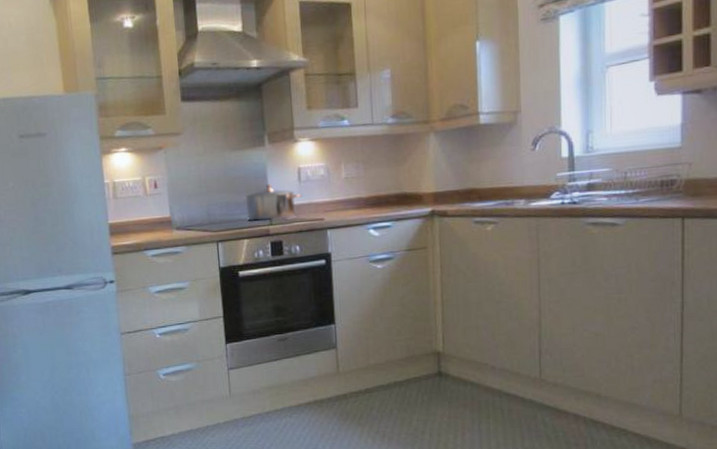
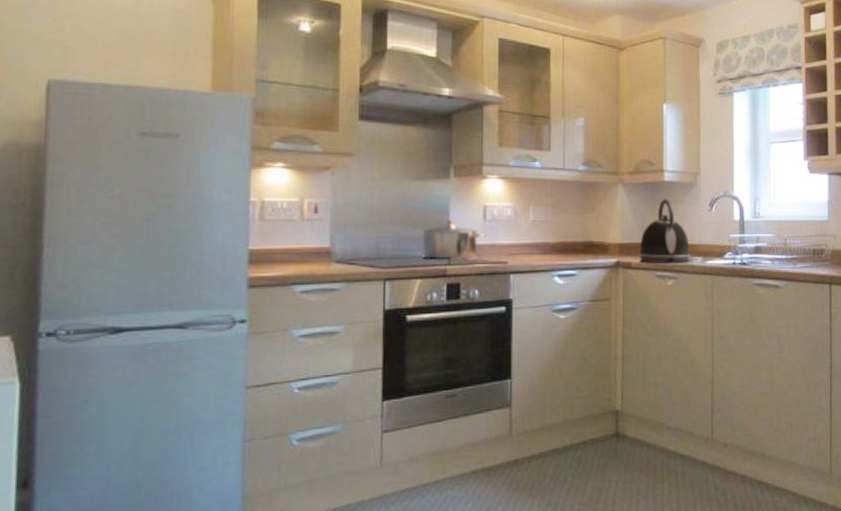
kettle: none [455,141,512,209] -> present [639,198,691,263]

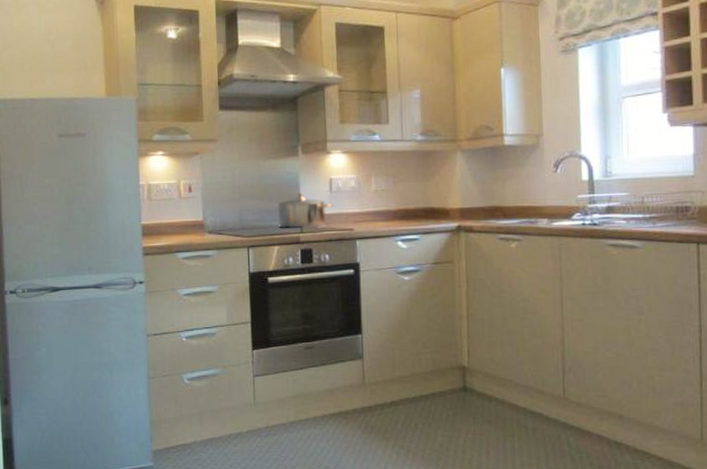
kettle: present [639,198,691,263] -> none [480,162,535,226]

